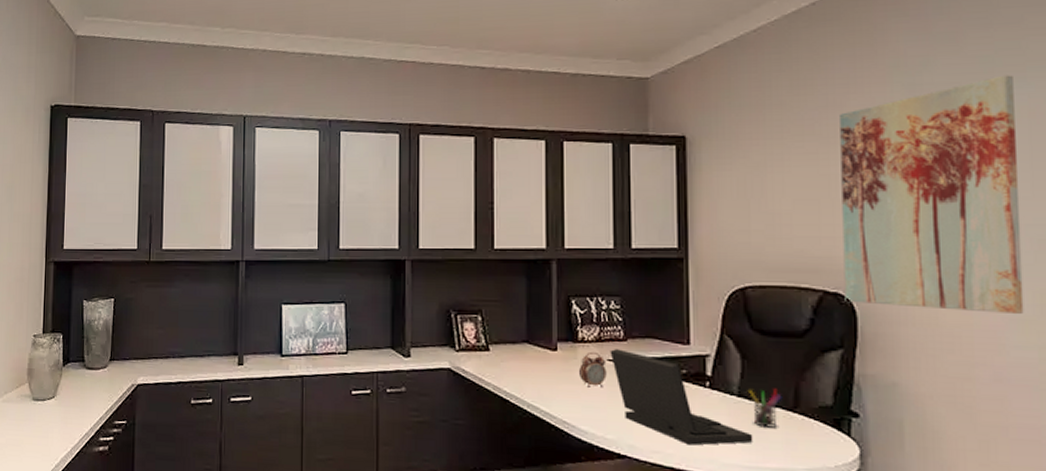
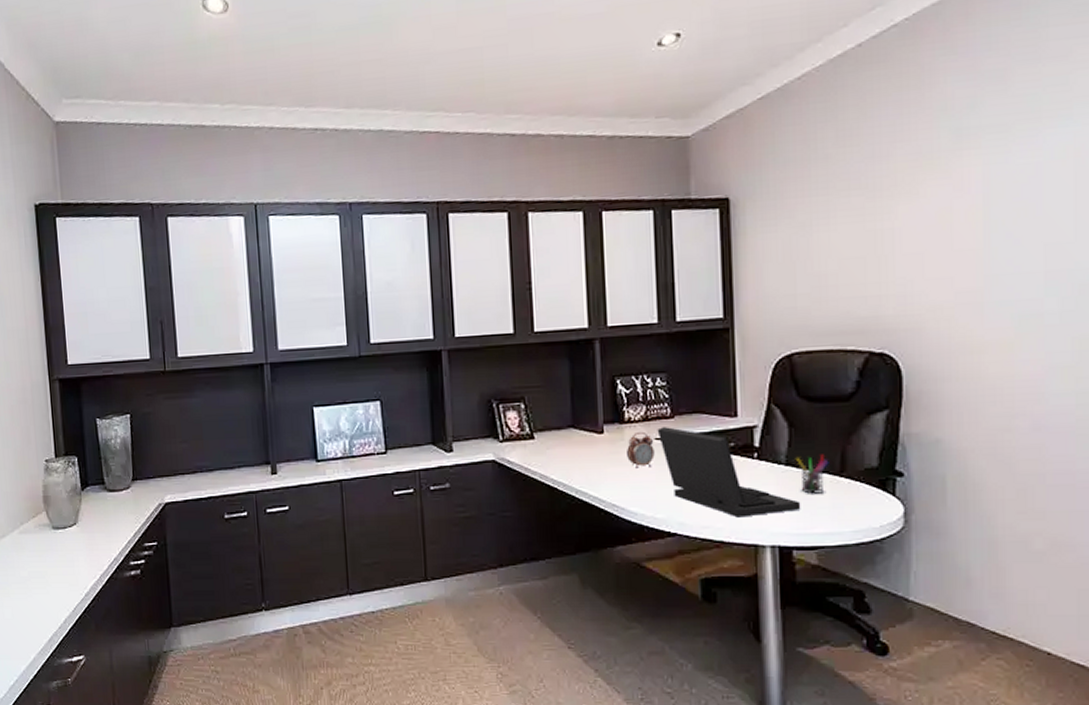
wall art: present [840,75,1024,314] -> none [886,113,1064,363]

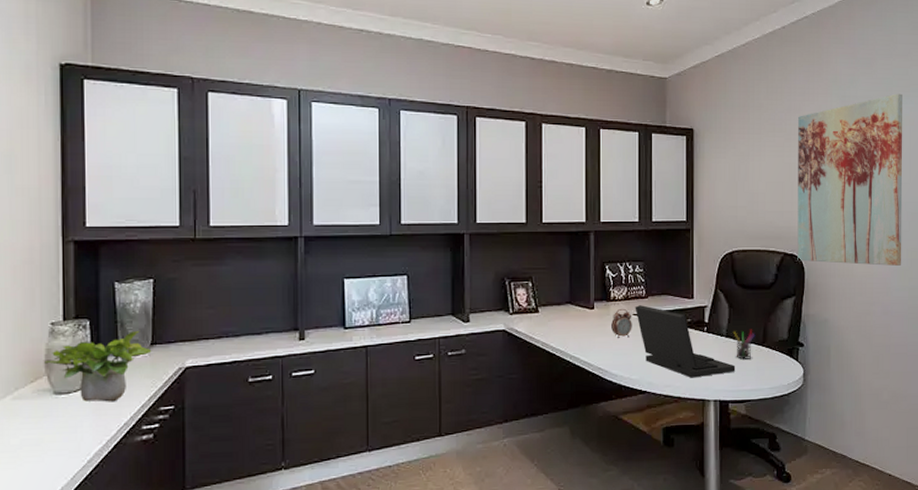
potted plant: none [42,466,134,537] -> present [44,330,152,402]
wall art: none [886,113,1064,363] -> present [797,93,903,266]

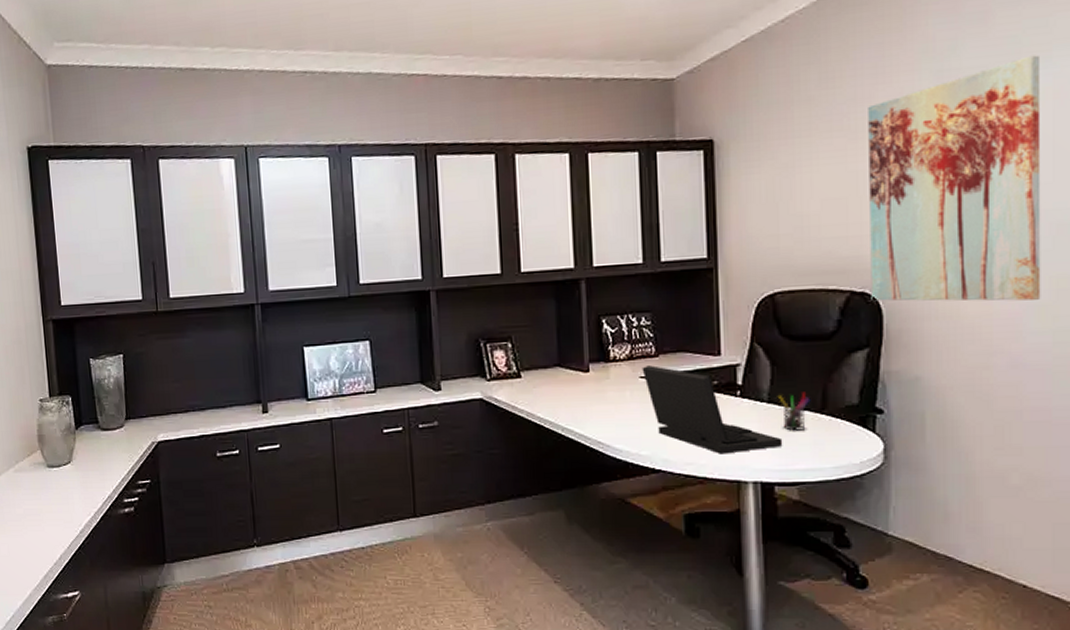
potted plant: present [44,330,152,402] -> none [37,405,127,476]
alarm clock: present [611,308,632,338] -> none [612,370,639,406]

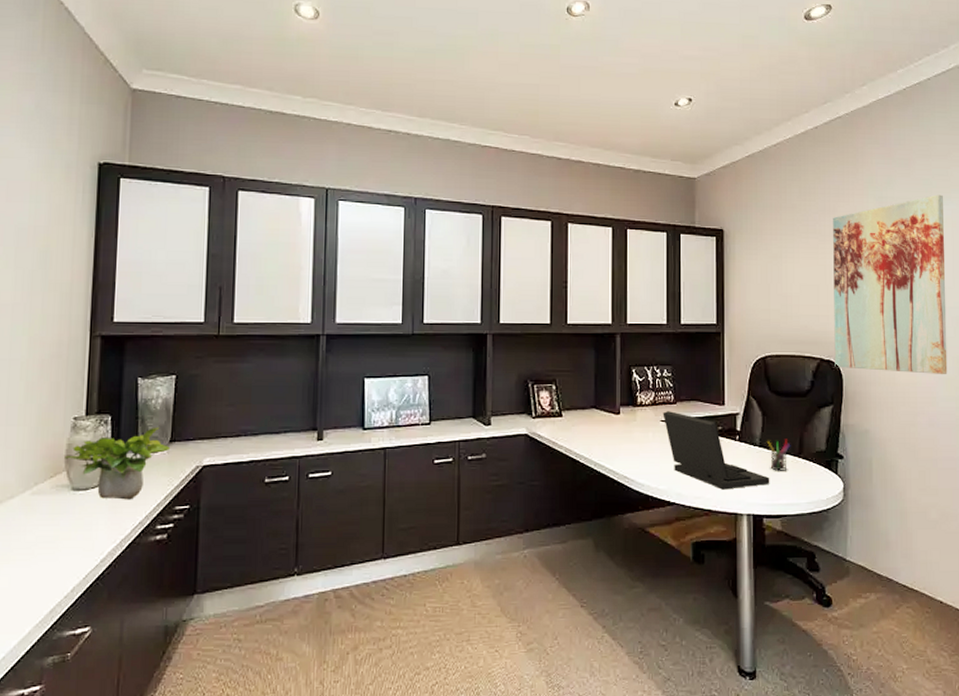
potted plant: none [37,405,127,476] -> present [65,427,171,500]

